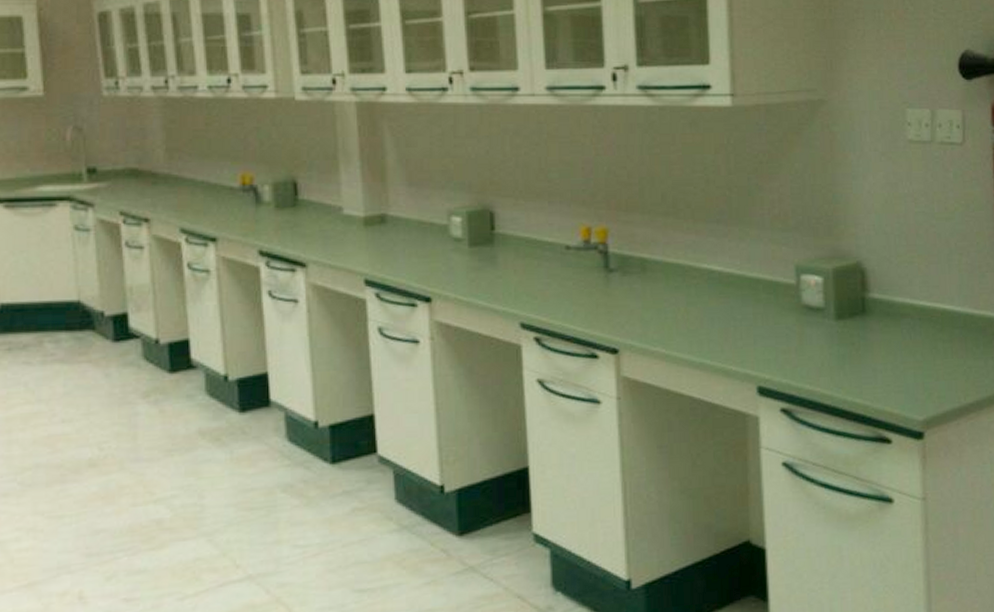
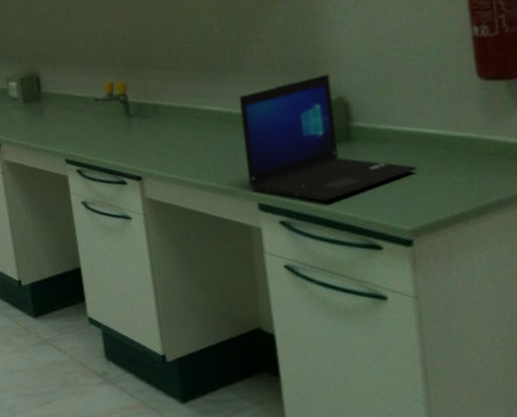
laptop: none [744,235,933,385] -> present [239,74,417,201]

